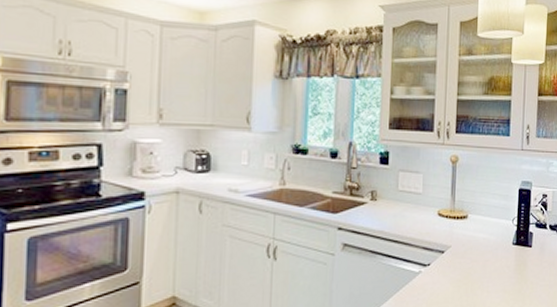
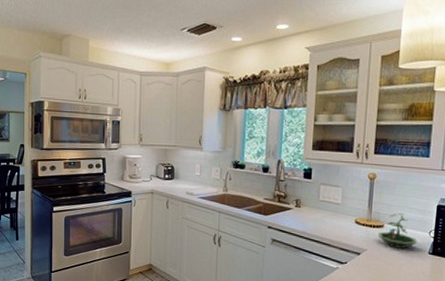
terrarium: none [462,200,502,241] -> present [377,213,418,249]

